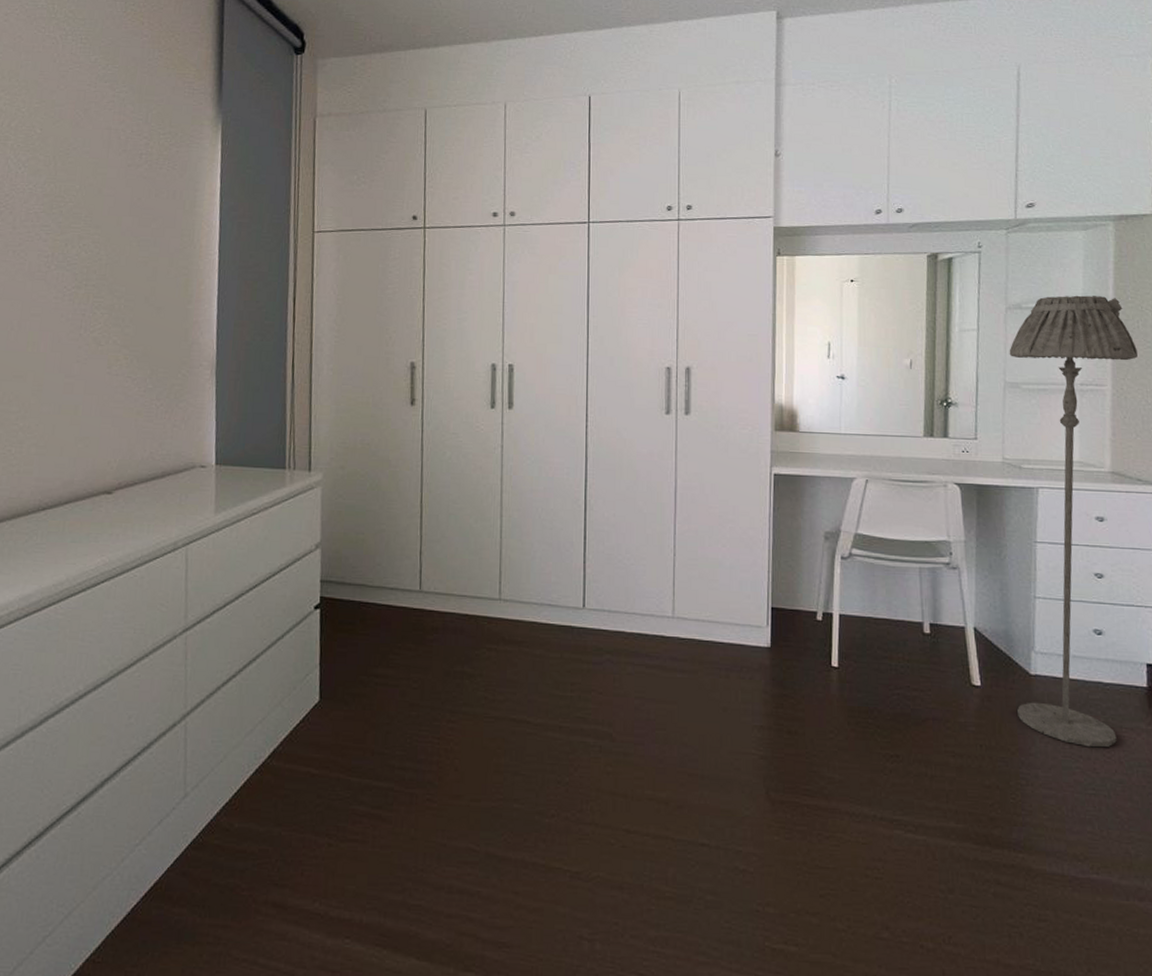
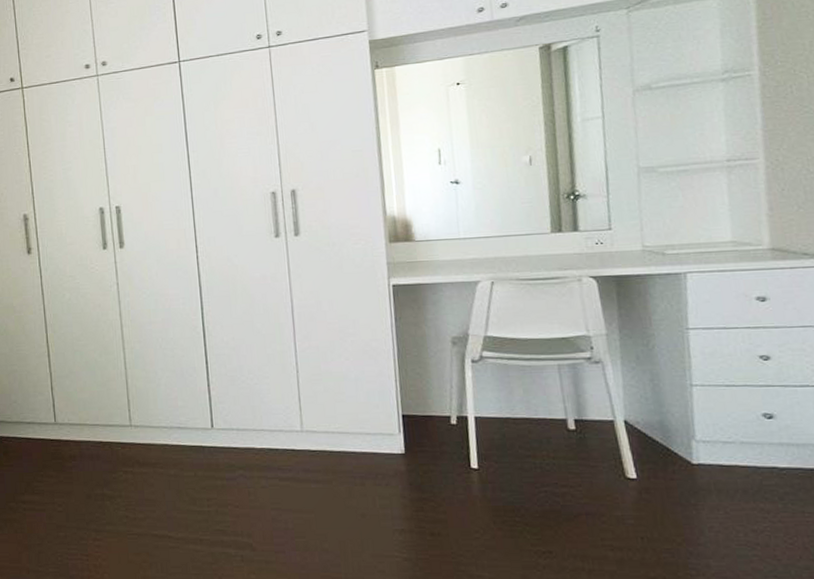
floor lamp: present [1009,295,1138,748] -> none [640,64,800,534]

